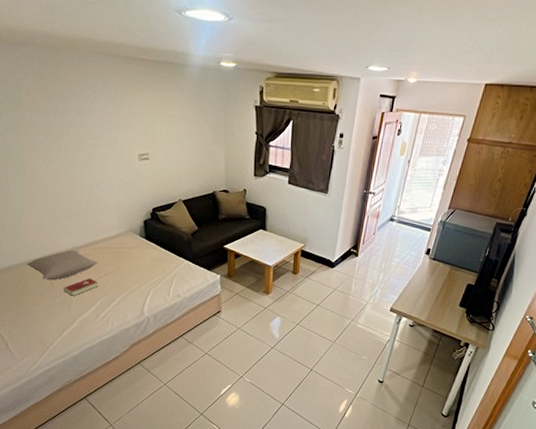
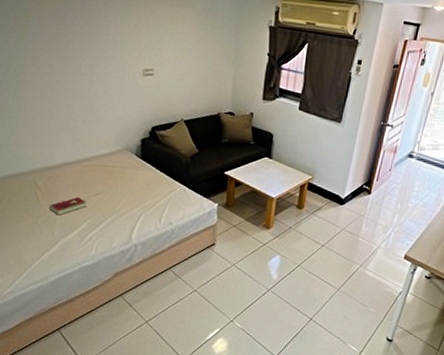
pillow: present [26,249,99,281] -> none [14,165,89,197]

